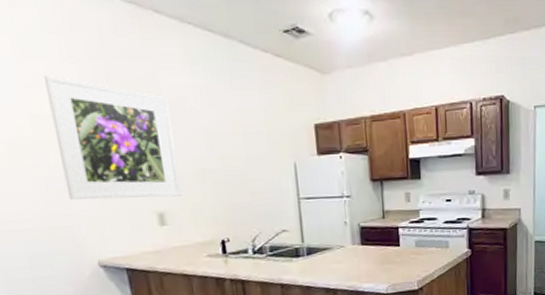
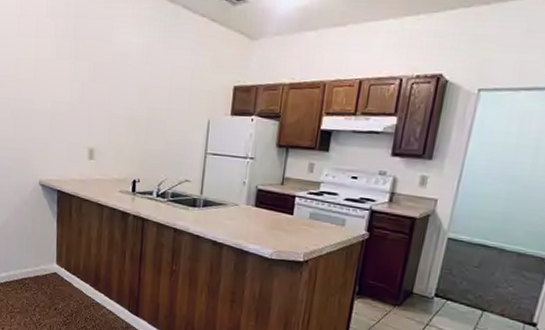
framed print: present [43,76,181,200] -> none [29,28,115,137]

